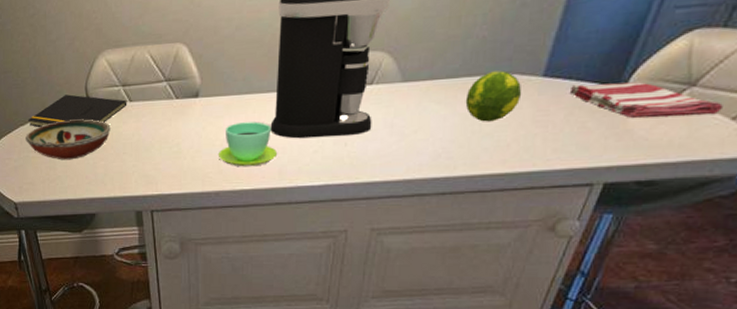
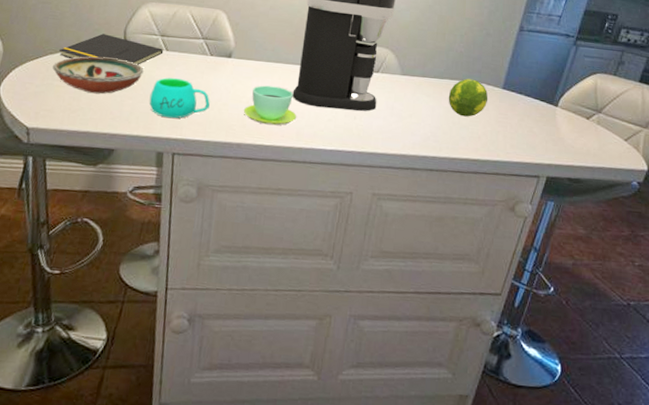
mug: none [120,129,182,175] -> present [149,77,210,119]
dish towel: present [569,82,723,119] -> none [520,98,618,136]

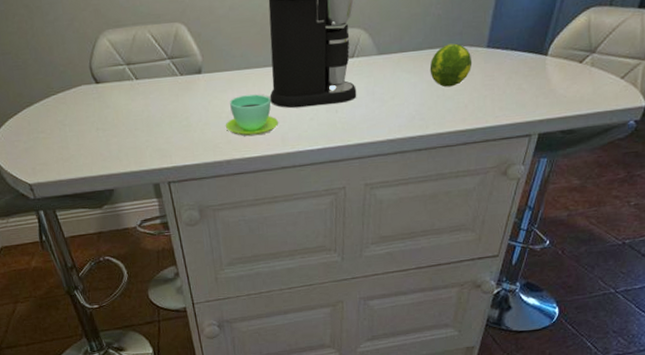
decorative bowl: present [52,56,144,94] -> none [33,97,120,140]
notepad: present [58,33,164,65] -> none [33,74,134,108]
mug: present [149,77,210,119] -> none [132,106,192,149]

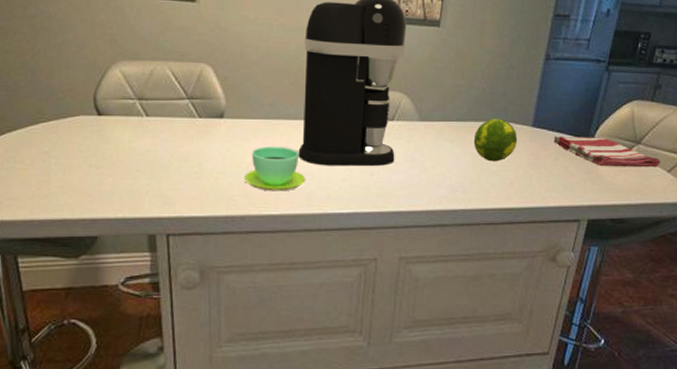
dish towel: none [507,50,614,81] -> present [553,135,660,168]

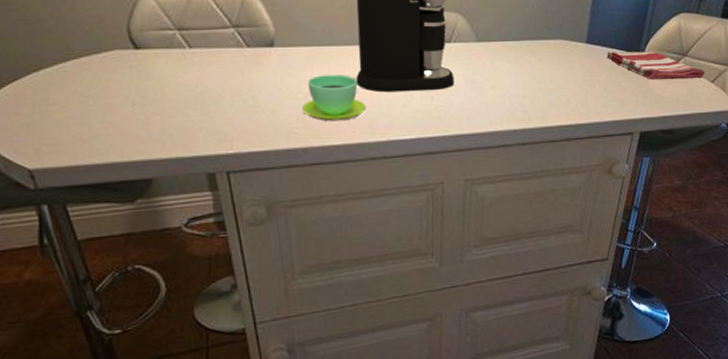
fruit: present [473,119,518,162] -> none [530,36,573,80]

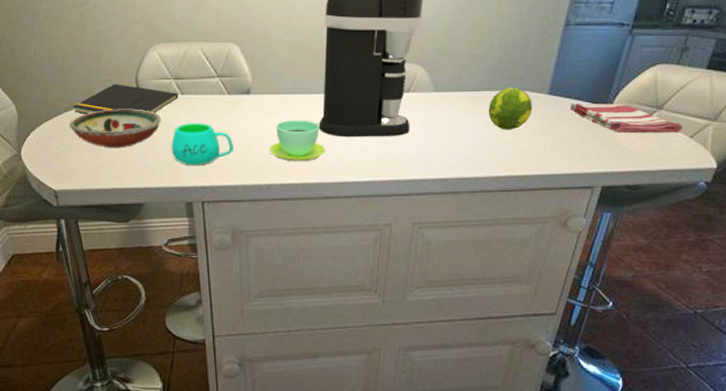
decorative bowl: none [41,66,166,115] -> present [69,109,161,149]
notepad: none [43,36,186,74] -> present [72,84,179,114]
mug: none [181,80,260,132] -> present [171,122,233,166]
fruit: none [530,36,573,80] -> present [488,87,533,130]

